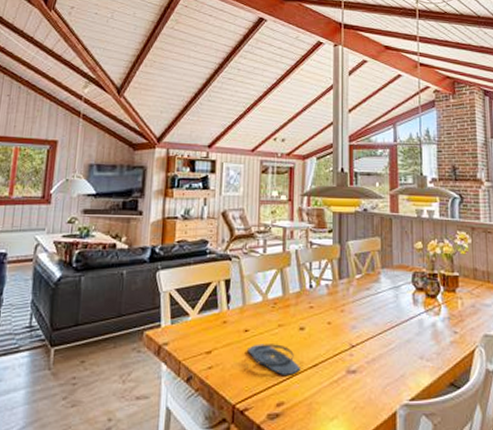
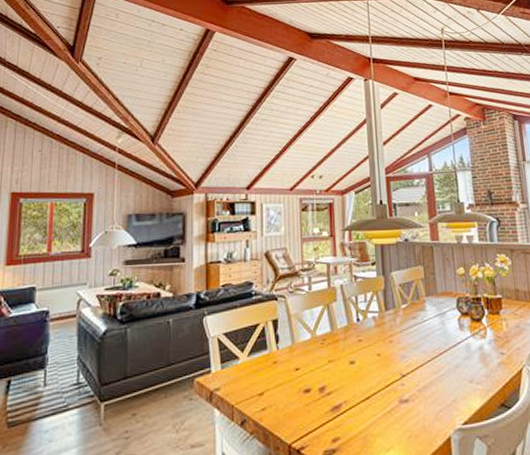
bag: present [247,344,301,375] -> none [299,380,354,411]

